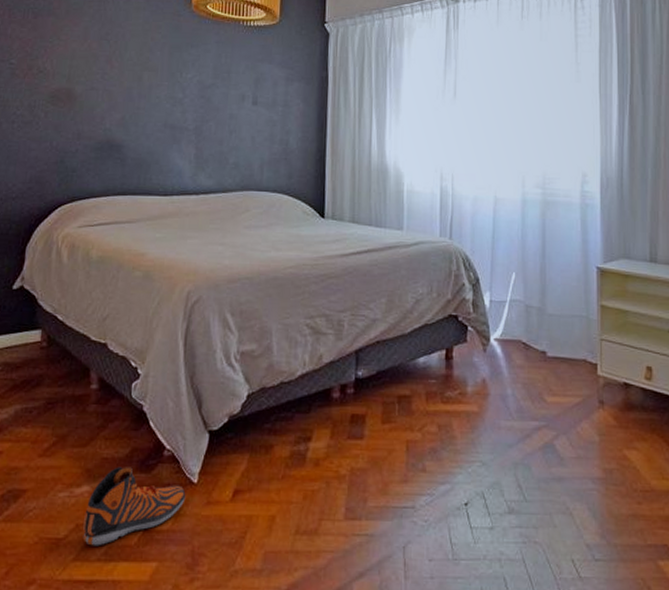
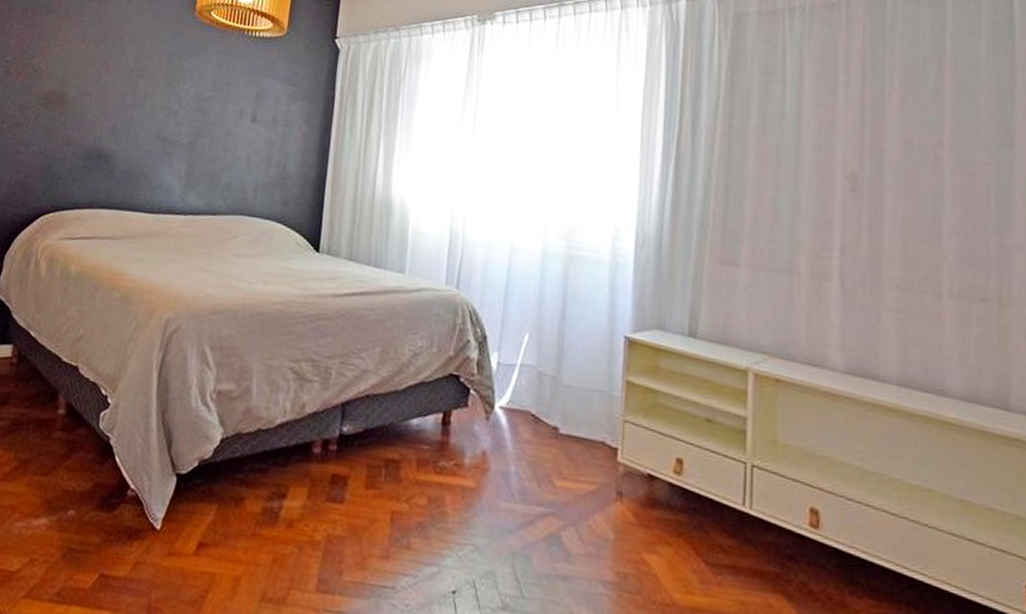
sneaker: present [82,466,186,546] -> none [36,501,147,586]

